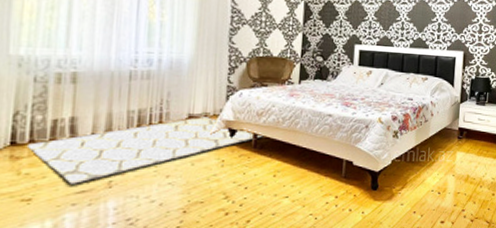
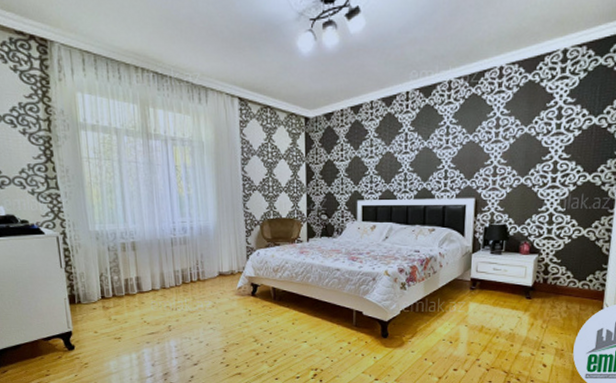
rug: present [26,117,264,184] -> none [111,274,281,328]

